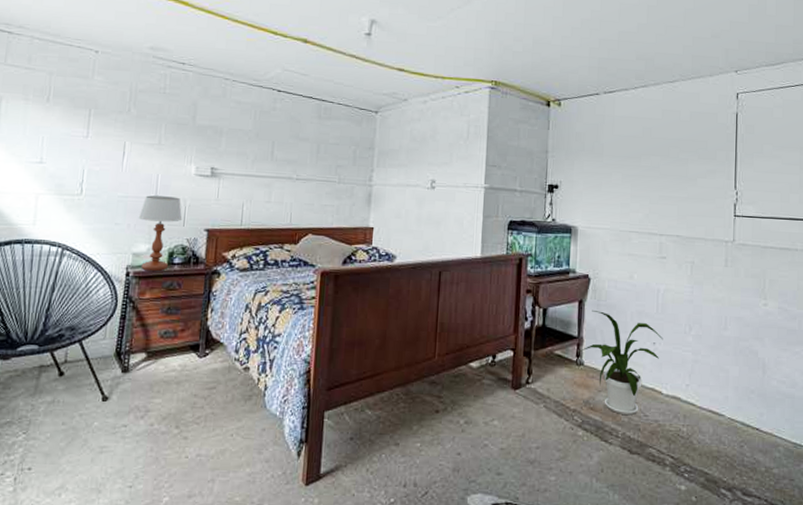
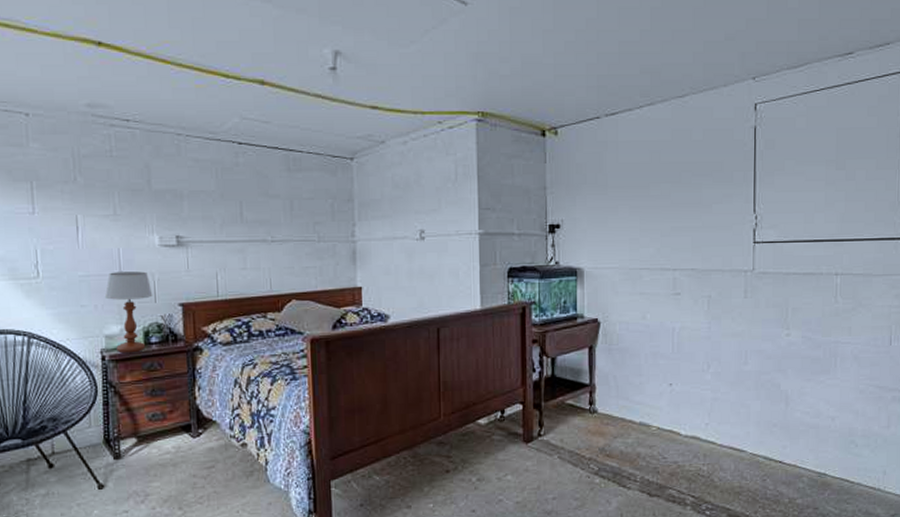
house plant: present [578,309,663,416] -> none [590,355,680,460]

